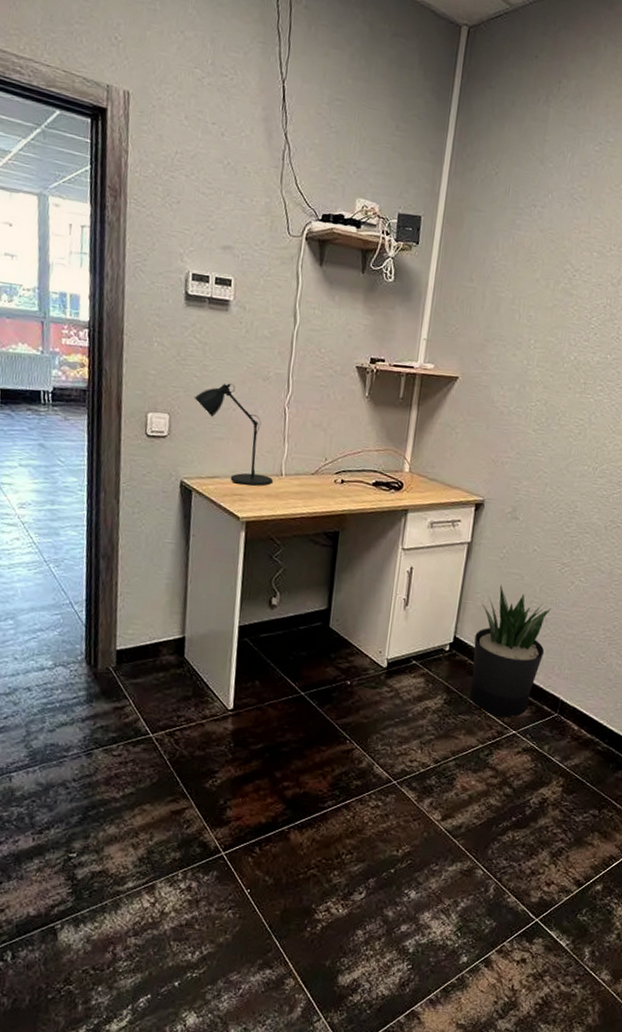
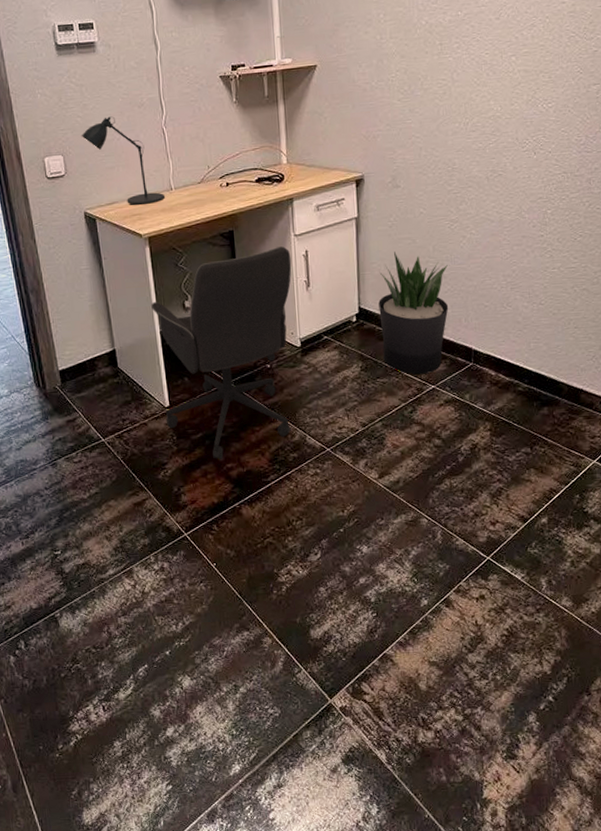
office chair: none [225,557,395,776] -> present [151,246,292,459]

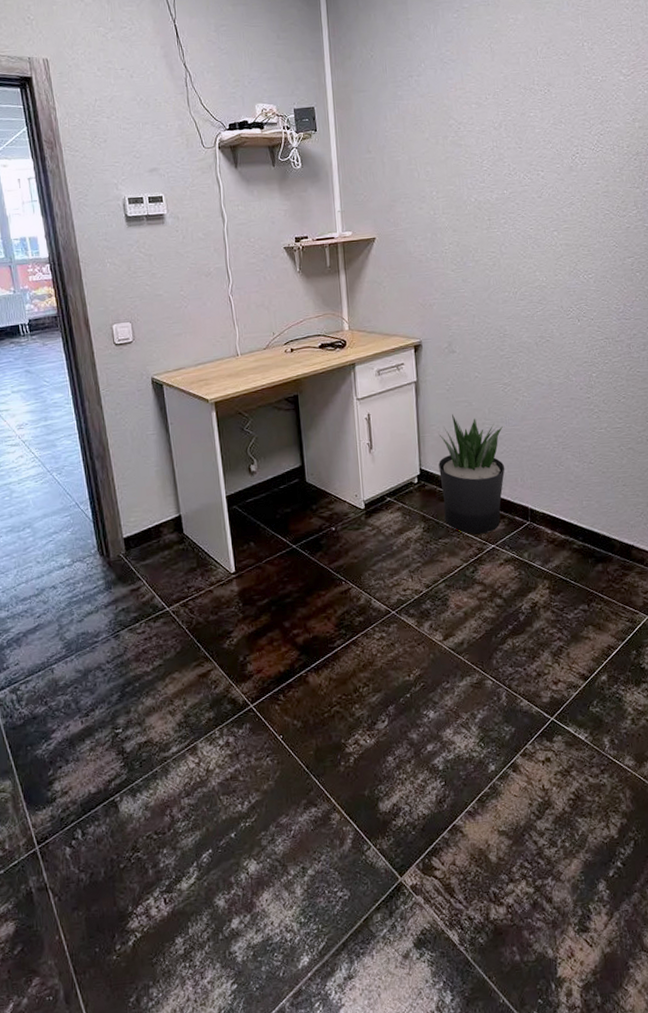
desk lamp: present [81,116,165,206] -> none [149,285,231,372]
office chair: present [151,246,292,459] -> none [217,410,357,626]

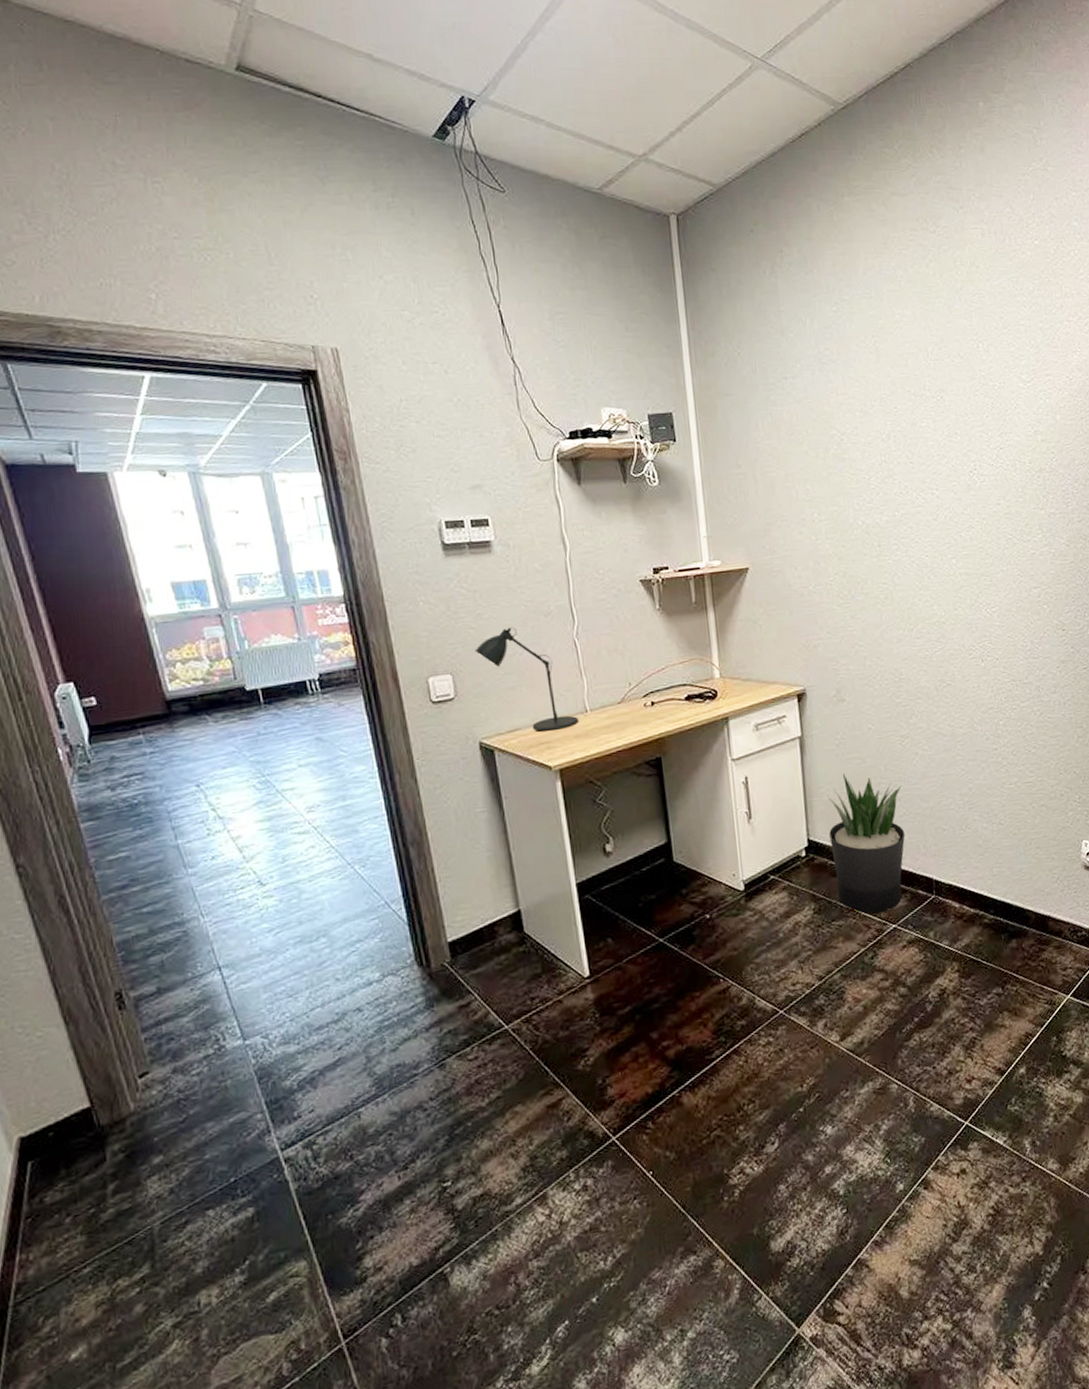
desk lamp: none [149,285,231,372] -> present [474,627,578,733]

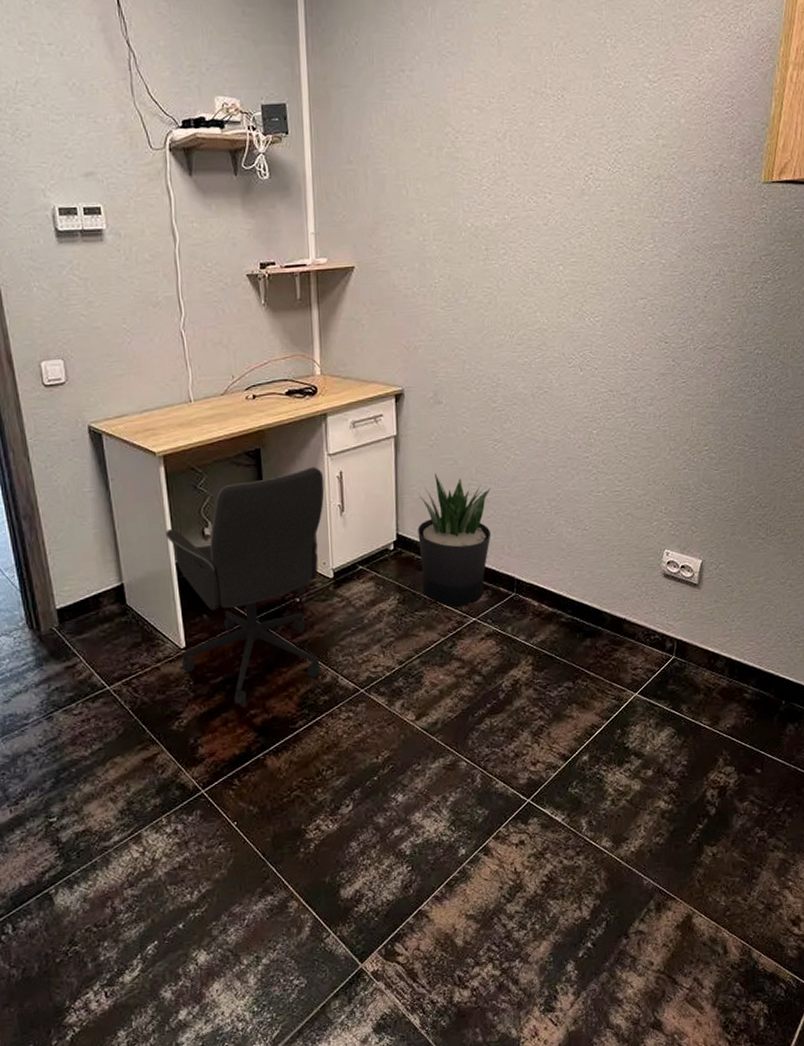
desk lamp: present [474,627,578,733] -> none [85,316,182,420]
office chair: none [564,773,737,1038] -> present [166,467,325,706]

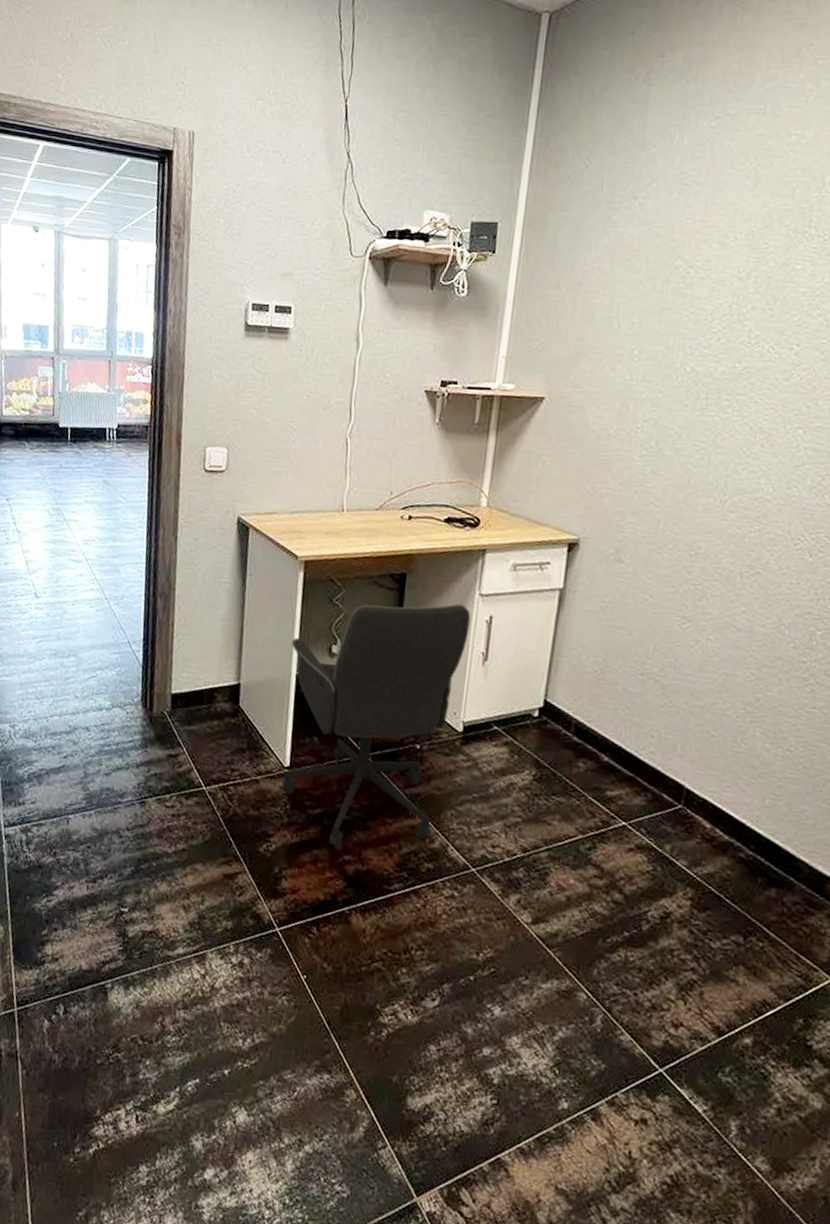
planter: present [418,473,491,607] -> none [564,641,670,805]

